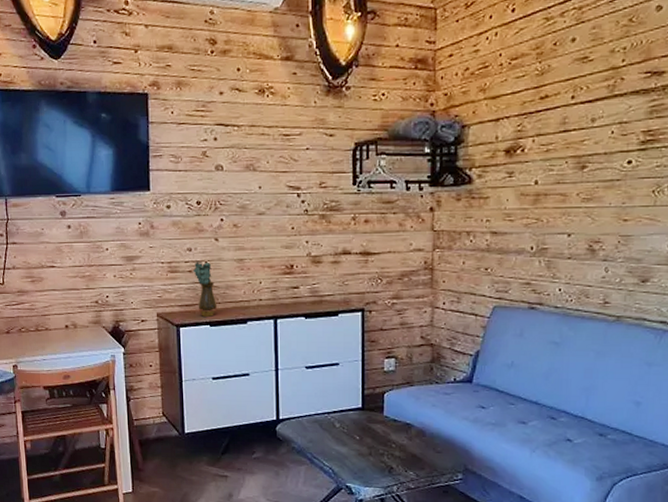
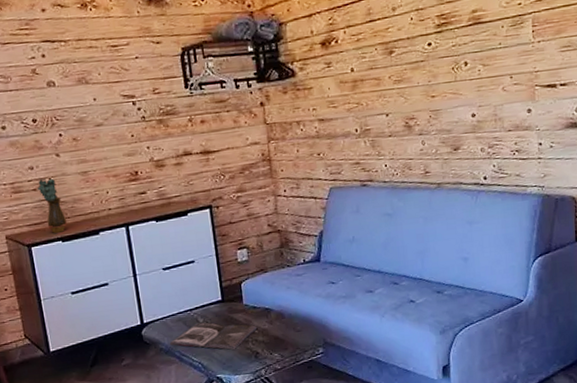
magazine: none [303,427,394,460] -> present [170,322,257,350]

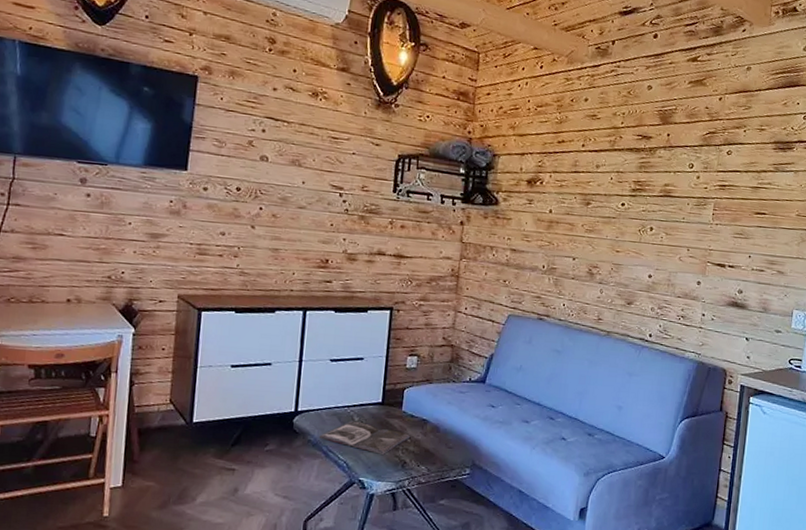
vase: present [37,177,68,233] -> none [224,244,246,303]

